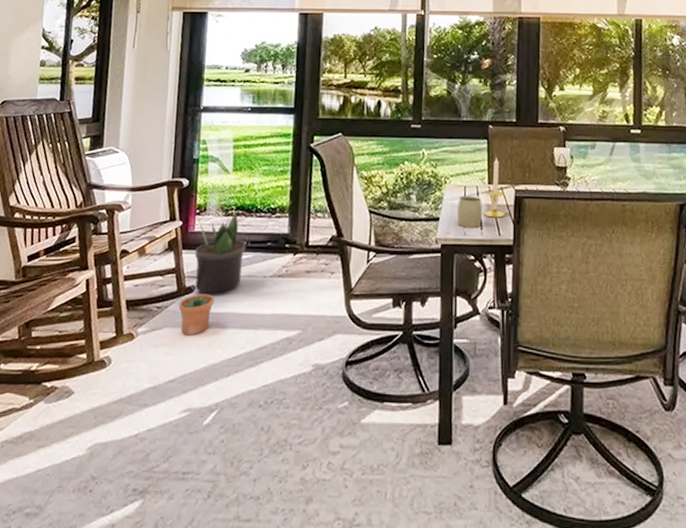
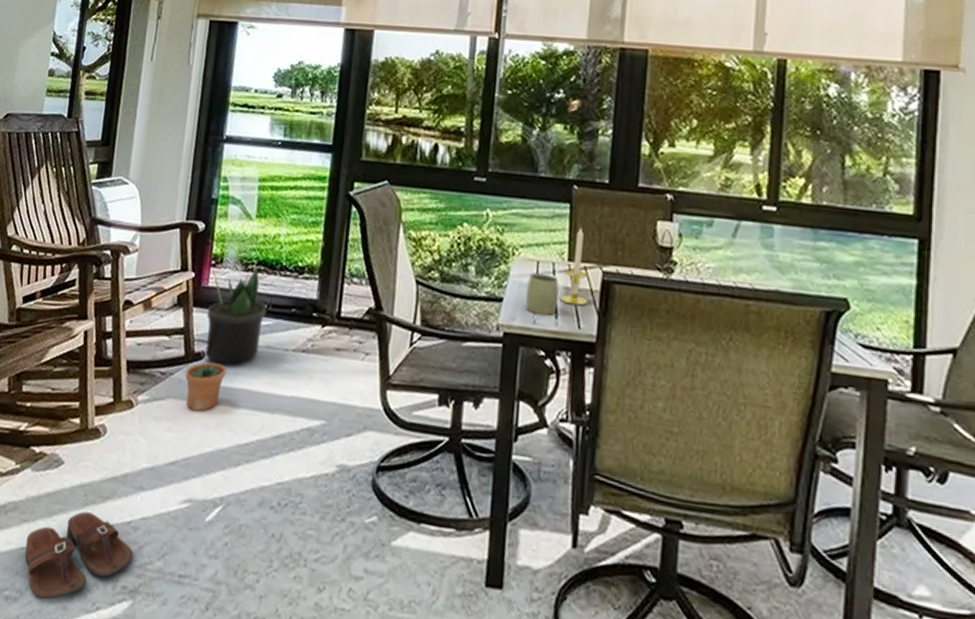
flip-flop: none [42,431,141,511] -> present [24,511,133,600]

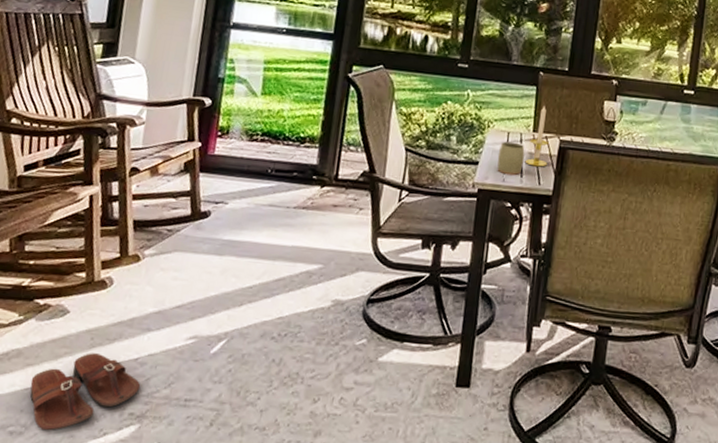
planter: present [185,362,227,412] -> none [191,219,232,262]
planter: present [205,265,267,364] -> none [211,136,270,221]

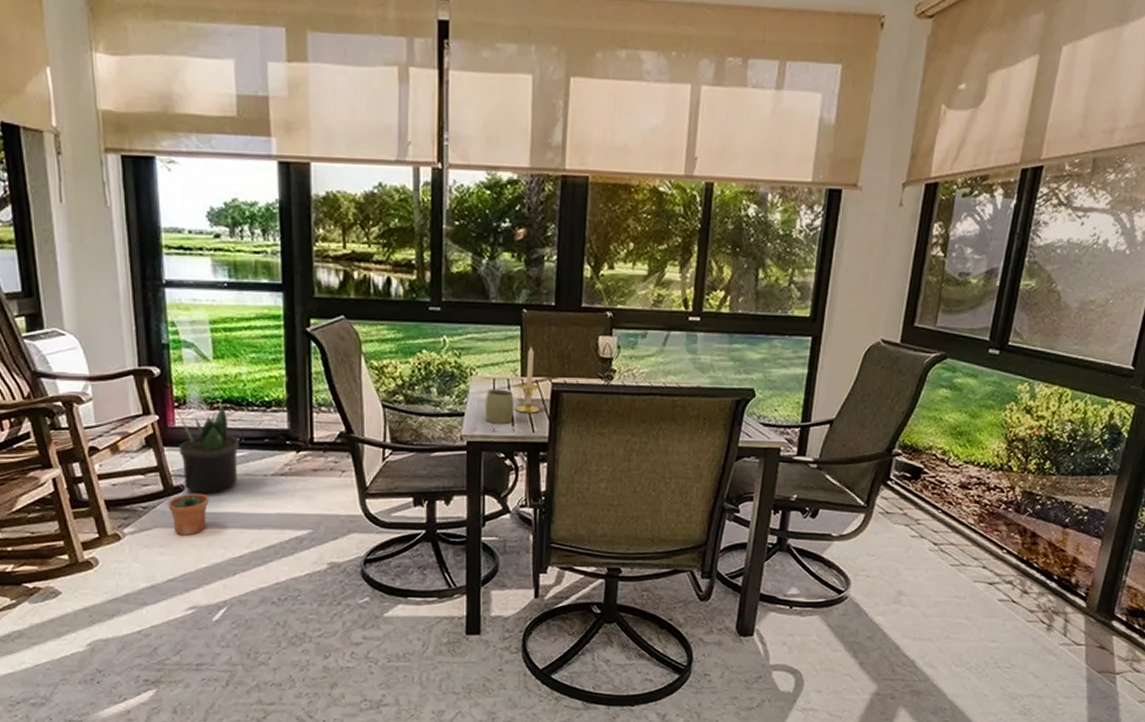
flip-flop: present [29,353,140,431] -> none [39,629,149,701]
planter: none [191,219,232,262] -> present [168,493,209,536]
planter: none [211,136,270,221] -> present [176,403,239,493]

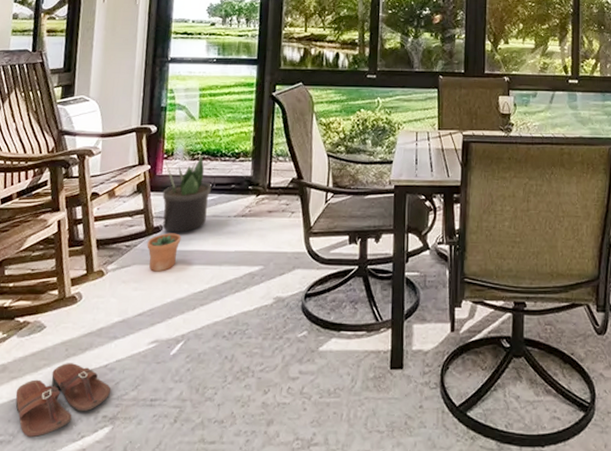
flip-flop: none [39,629,149,701] -> present [15,363,111,438]
mug: present [484,389,514,424] -> none [409,140,433,170]
candle: present [515,346,540,413] -> none [433,105,454,161]

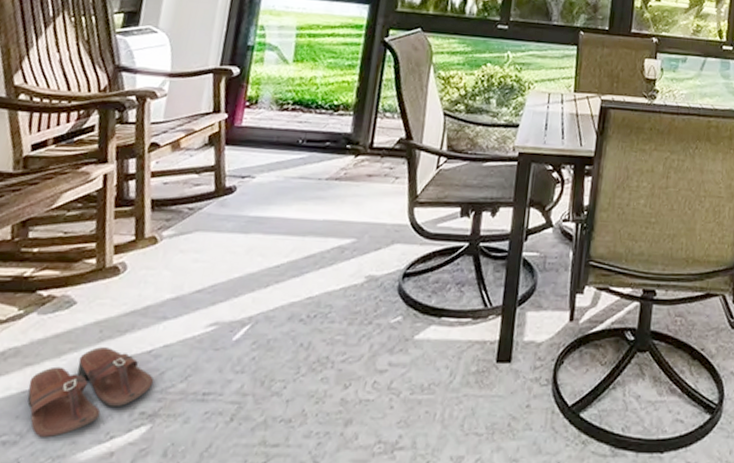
planter: present [147,233,181,272] -> none [214,195,259,241]
planter: present [162,155,211,233] -> none [236,105,301,196]

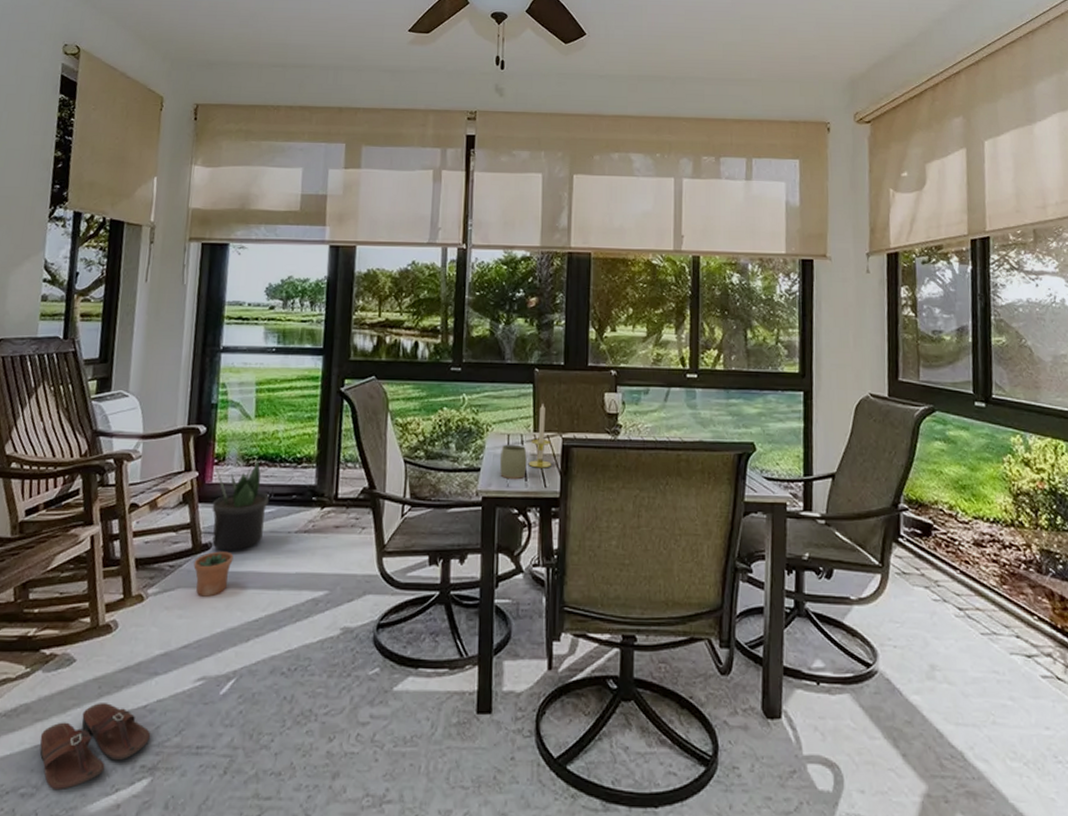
planter: none [214,195,259,241] -> present [193,551,234,597]
planter: none [236,105,301,196] -> present [212,460,269,551]
mug: none [538,102,566,137] -> present [499,444,527,479]
candle: none [566,64,590,128] -> present [528,402,552,468]

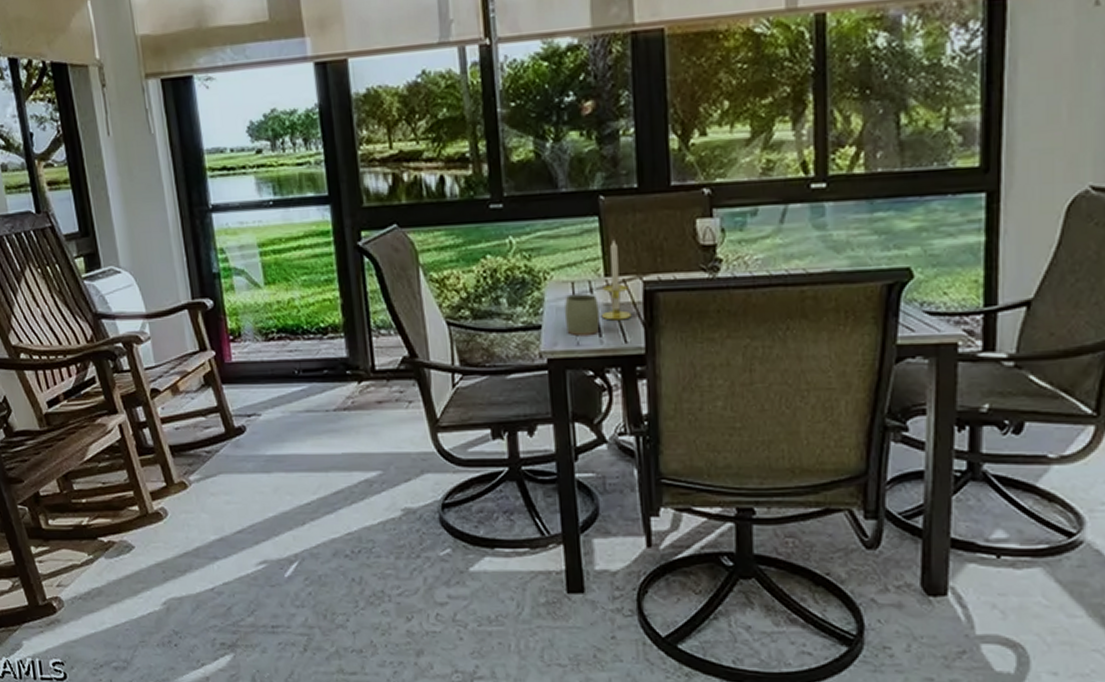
flip-flop: present [39,703,150,791] -> none [118,586,223,665]
planter: present [193,551,234,597] -> none [230,434,272,482]
planter: present [212,460,269,551] -> none [231,333,299,434]

